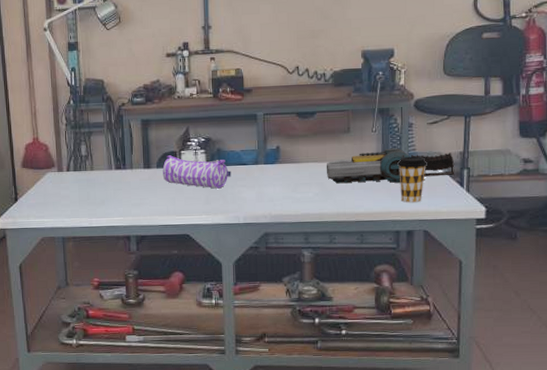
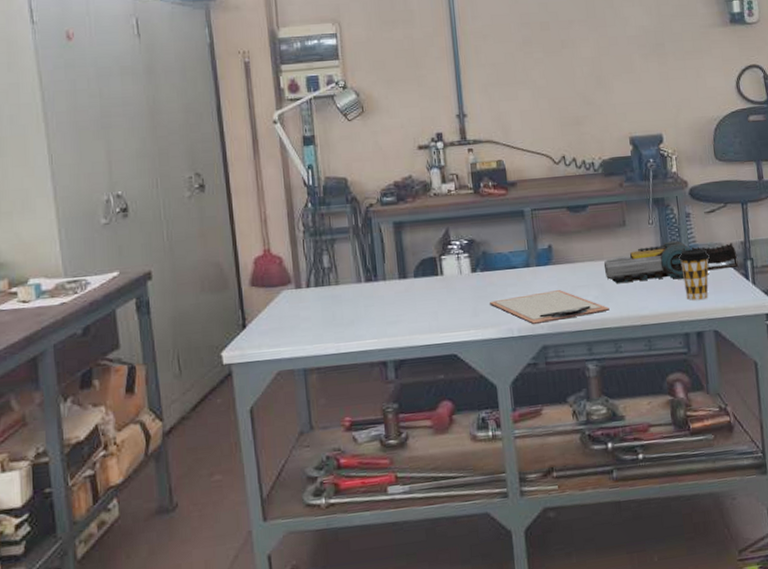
pencil case: present [162,155,231,189] -> none [421,262,501,298]
clipboard: none [221,186,328,214] -> present [490,290,610,324]

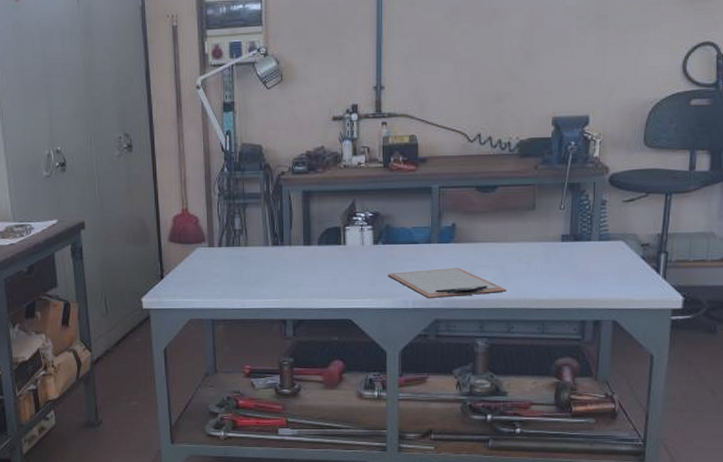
tool: present [603,240,739,283] -> none [506,228,651,267]
coffee cup: present [678,248,710,301] -> none [587,237,620,290]

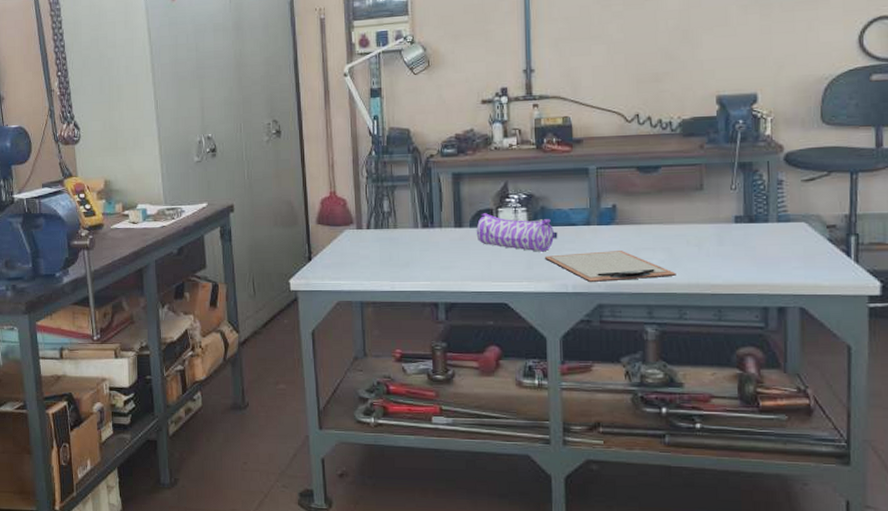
pencil case: none [324,231,401,270] -> present [476,213,558,252]

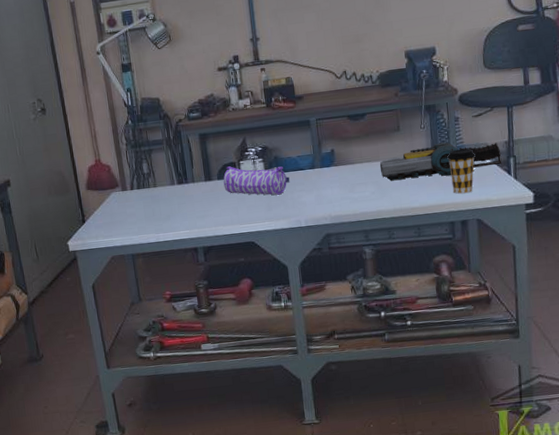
clipboard: present [545,251,676,282] -> none [281,187,384,216]
tool: none [673,209,839,250] -> present [379,142,502,180]
coffee cup: none [764,219,803,275] -> present [447,148,475,195]

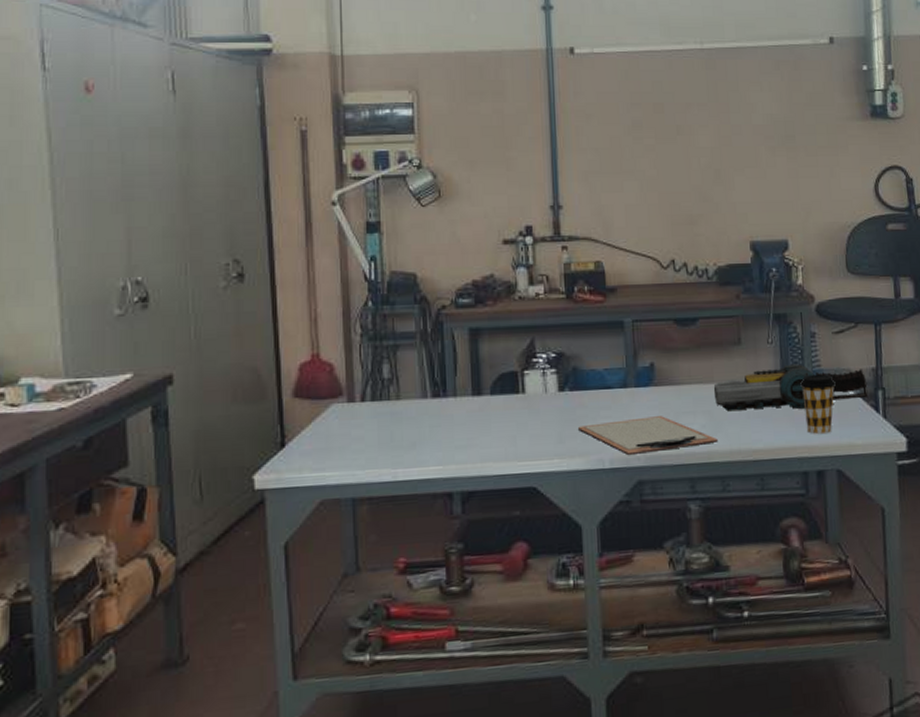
pencil case: present [223,166,290,196] -> none [498,377,592,422]
clipboard: none [281,187,384,216] -> present [578,416,718,455]

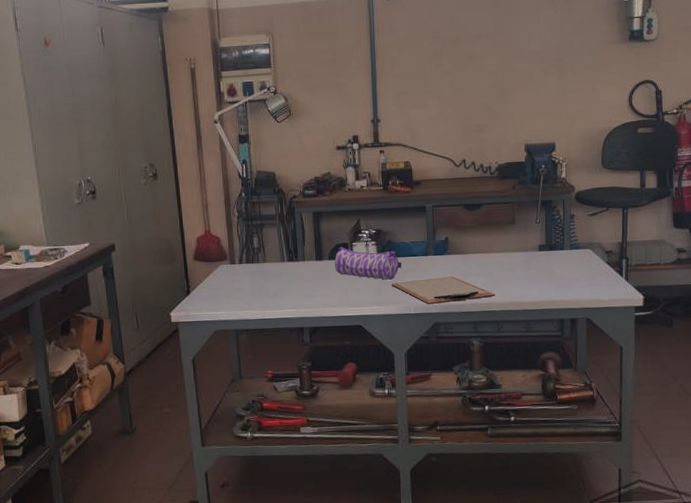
pencil case: none [498,377,592,422] -> present [334,247,402,280]
tool: present [713,364,869,411] -> none [493,239,614,274]
coffee cup: present [800,374,836,435] -> none [560,246,588,292]

